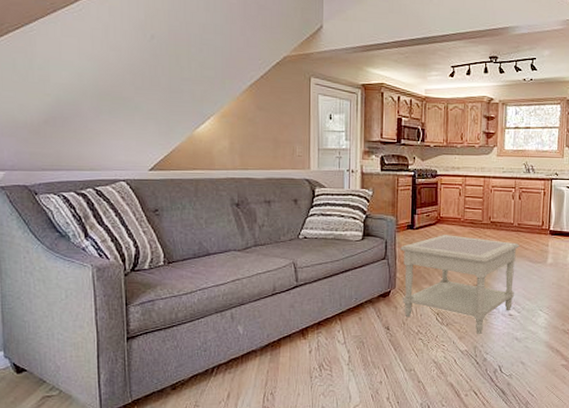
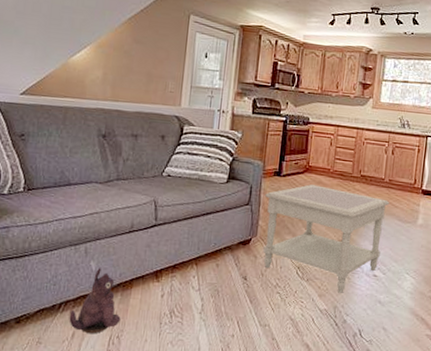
plush toy: none [223,331,272,393] -> present [69,268,121,334]

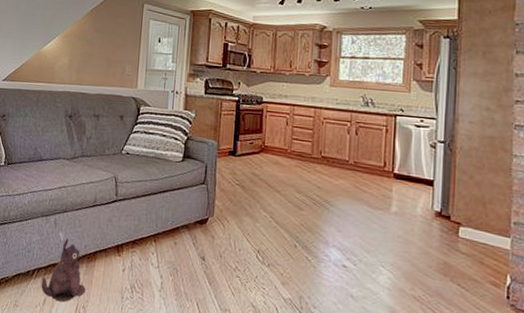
side table: present [263,184,390,293] -> none [220,165,356,283]

